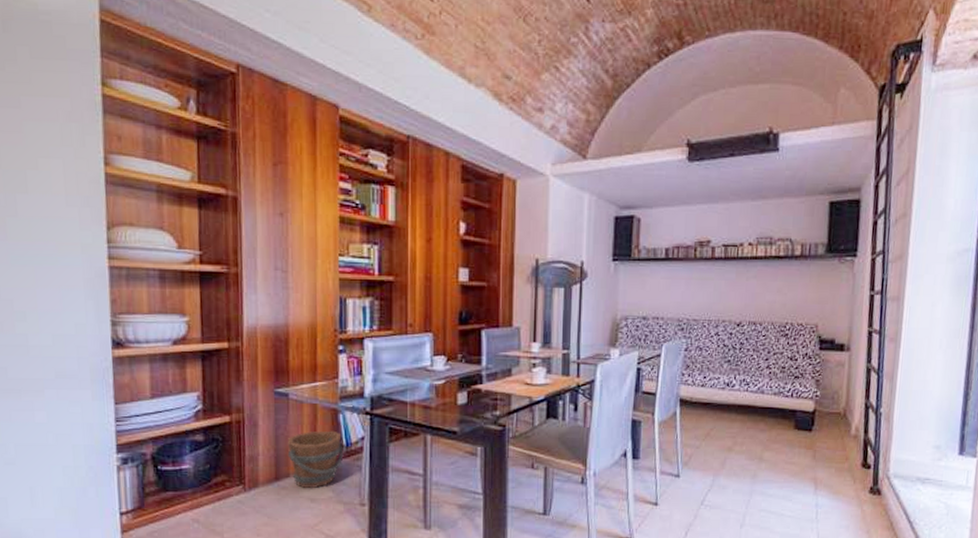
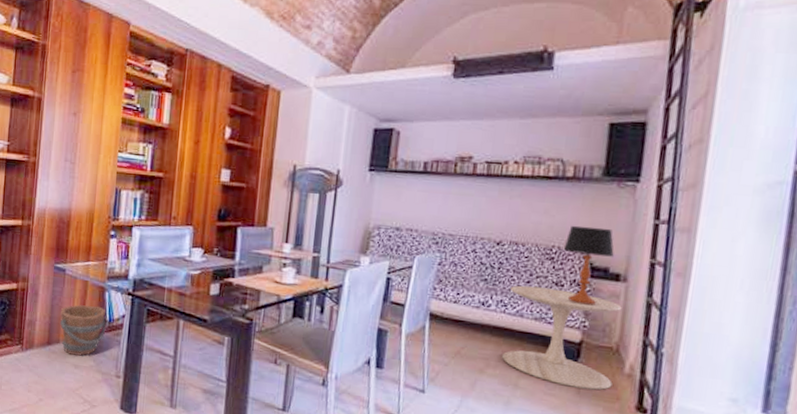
side table: none [747,363,847,454] -> present [502,285,622,391]
table lamp: none [795,301,838,376] -> present [563,225,614,306]

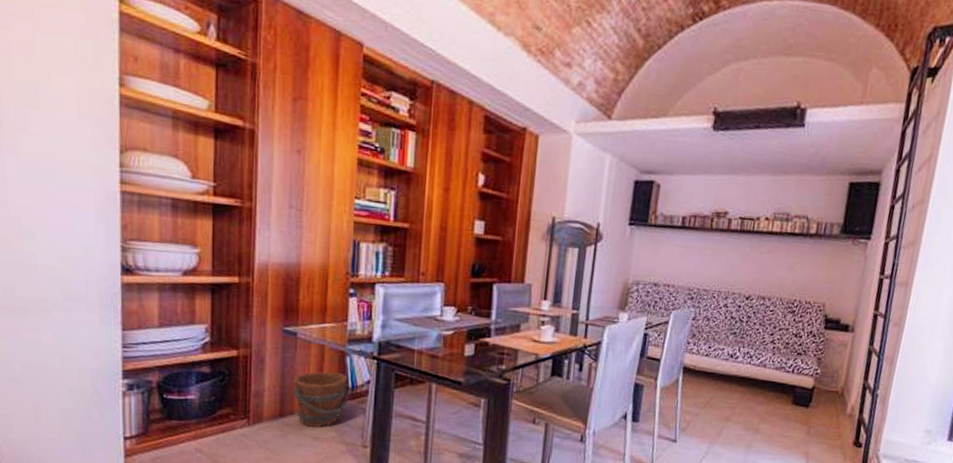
side table: present [502,285,622,391] -> none [746,337,849,430]
table lamp: present [563,225,614,306] -> none [803,280,846,354]

